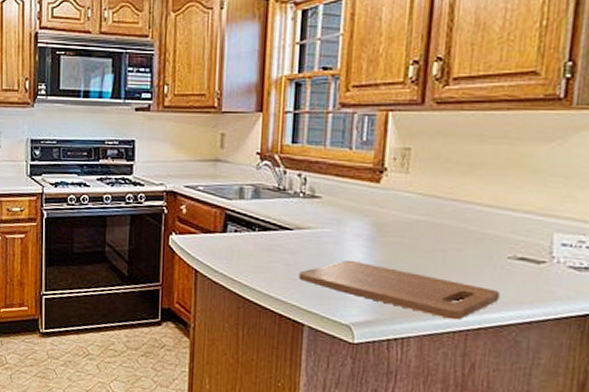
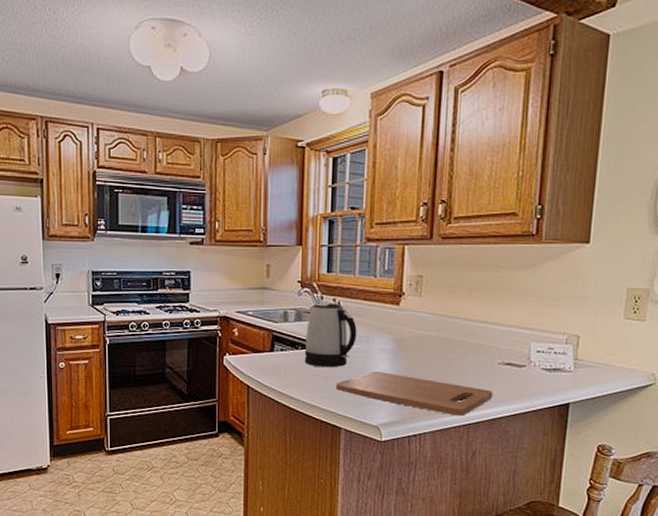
kettle: none [261,178,327,254] -> present [304,303,357,368]

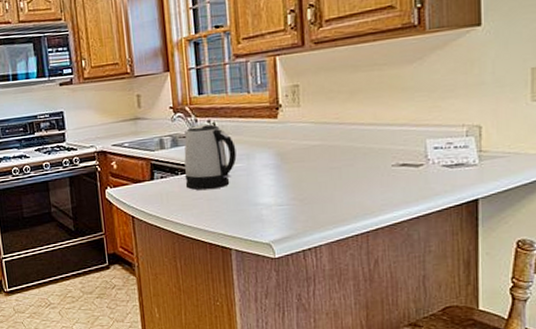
cutting board: present [336,371,493,417] -> none [220,187,390,225]

